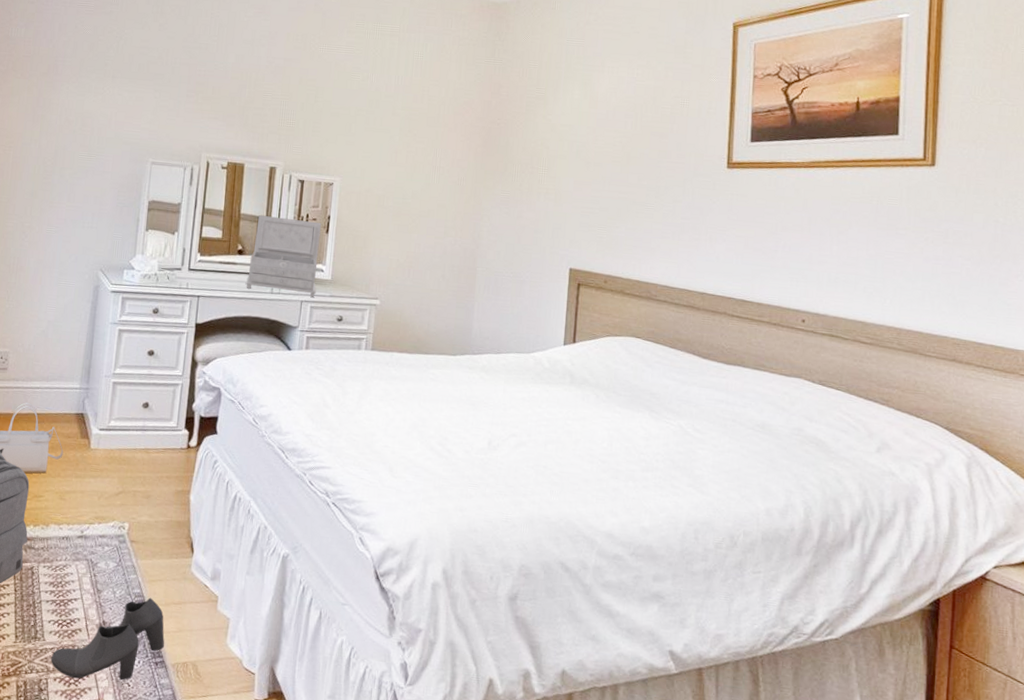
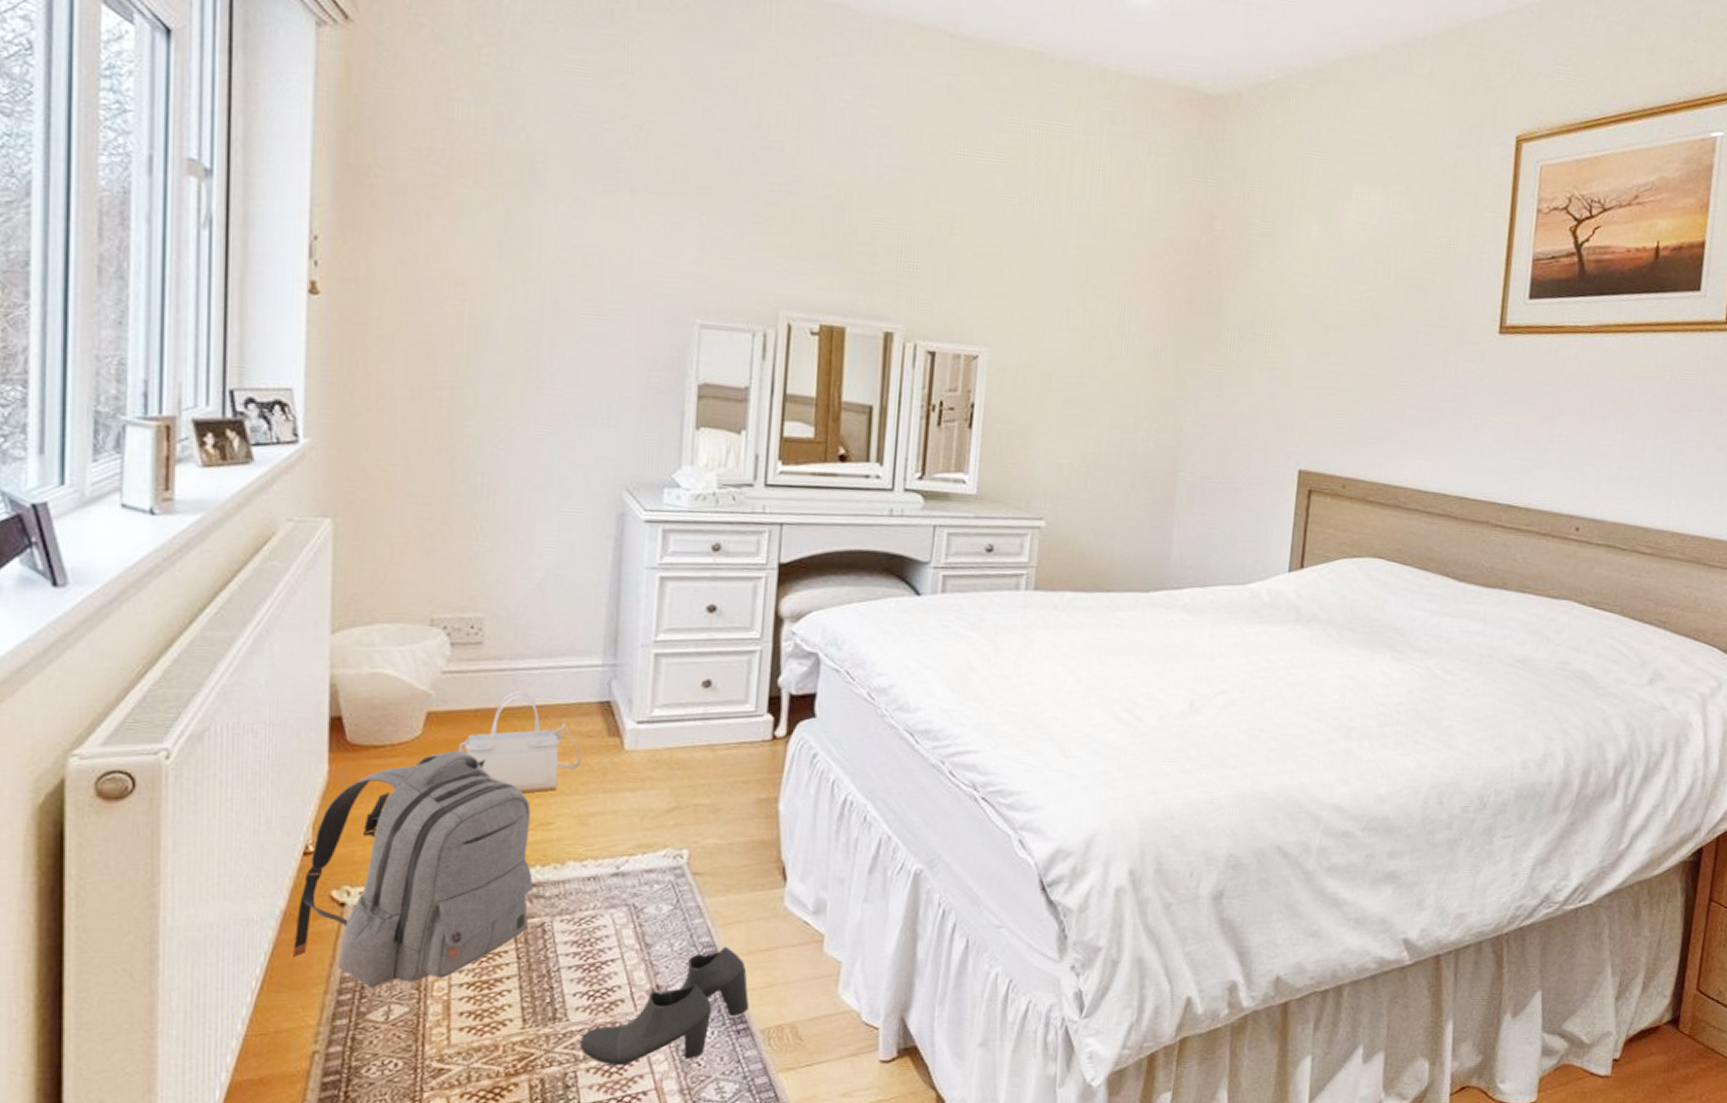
jewelry box: present [245,215,321,297] -> none [851,404,961,520]

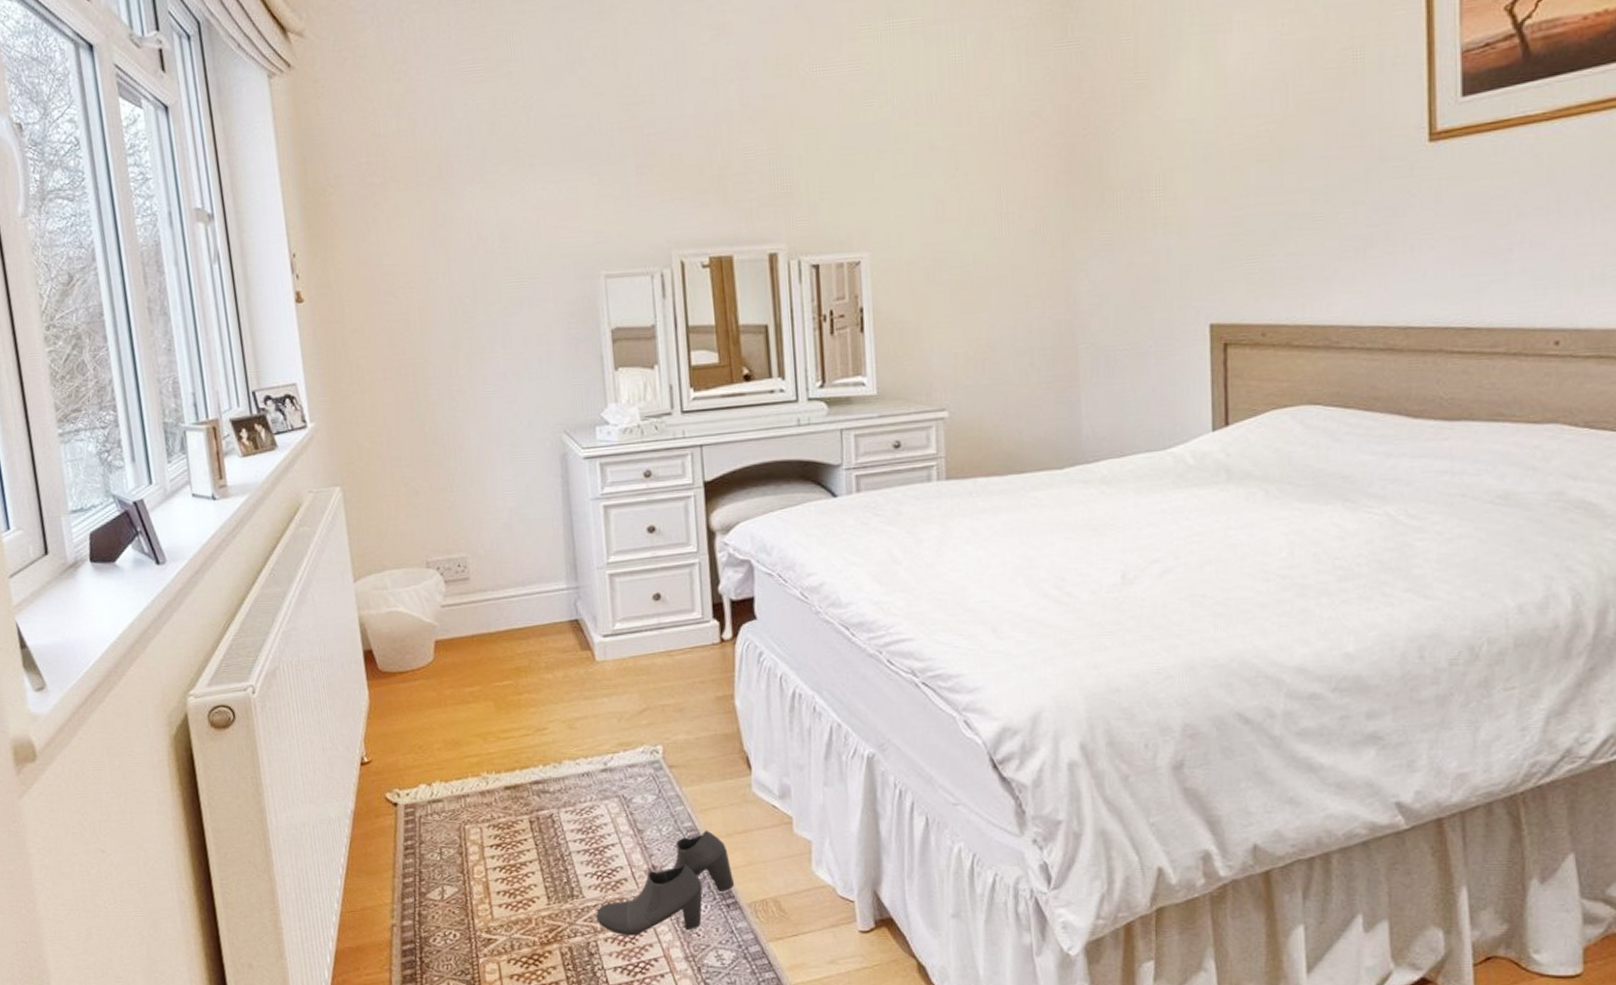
backpack: present [293,750,534,988] -> none [363,671,540,872]
handbag: present [458,691,582,793] -> none [463,617,563,704]

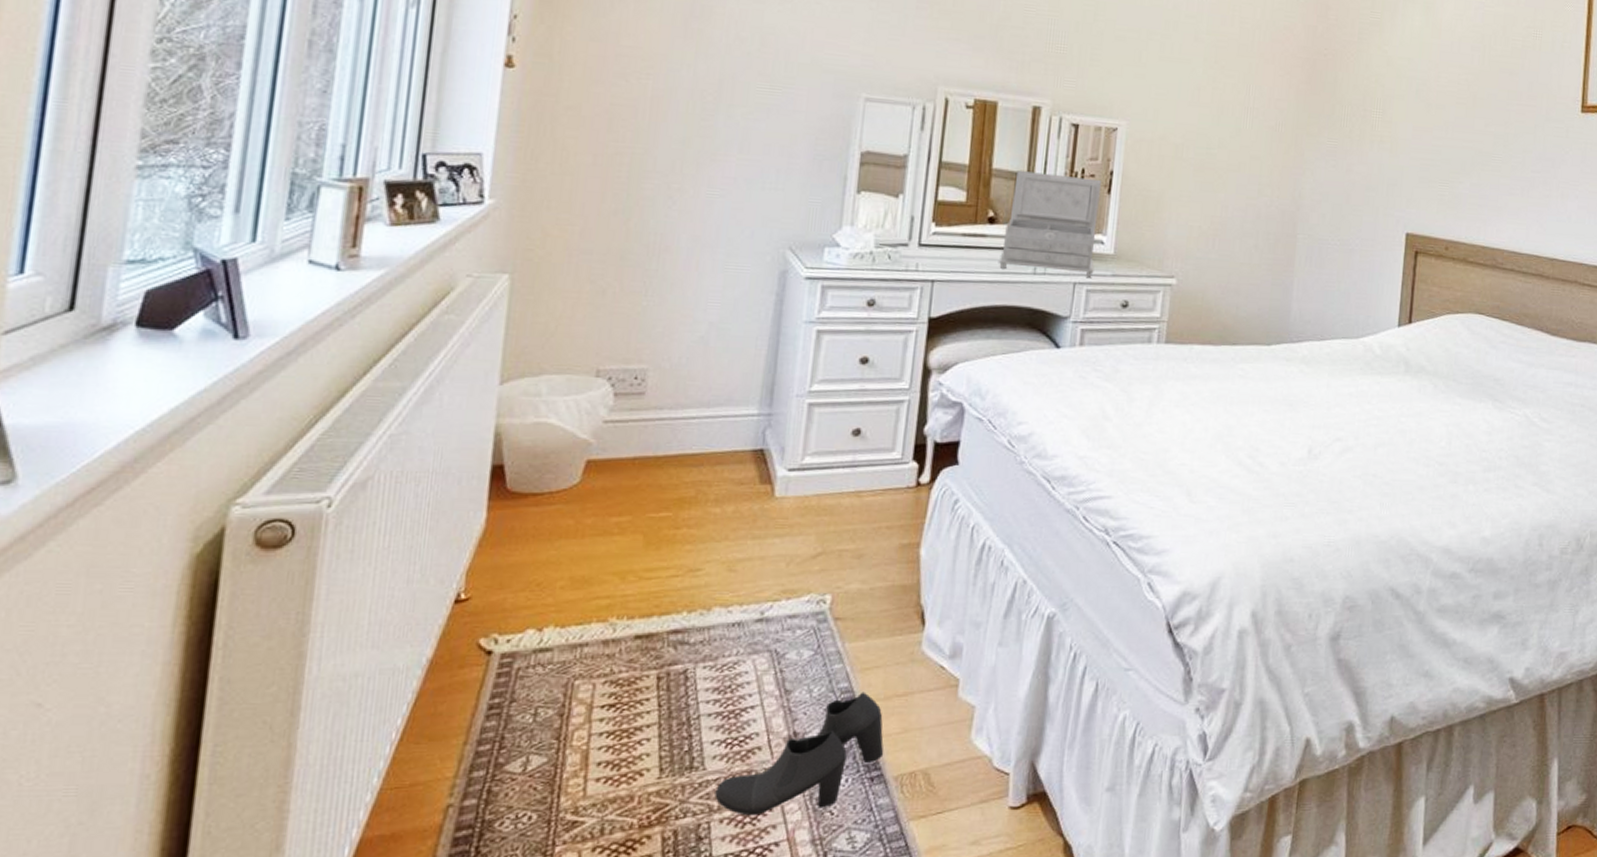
jewelry box: none [760,319,859,426] -> present [998,171,1101,277]

